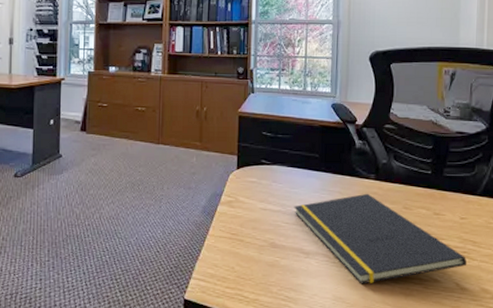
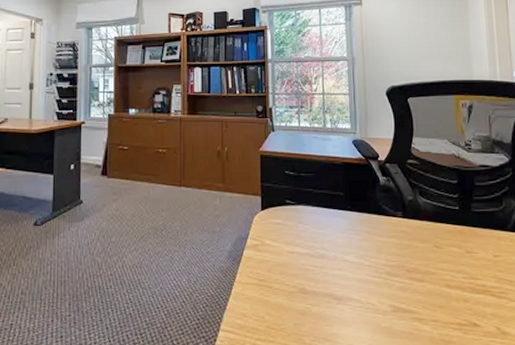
notepad: present [294,193,467,284] -> none [322,232,506,332]

